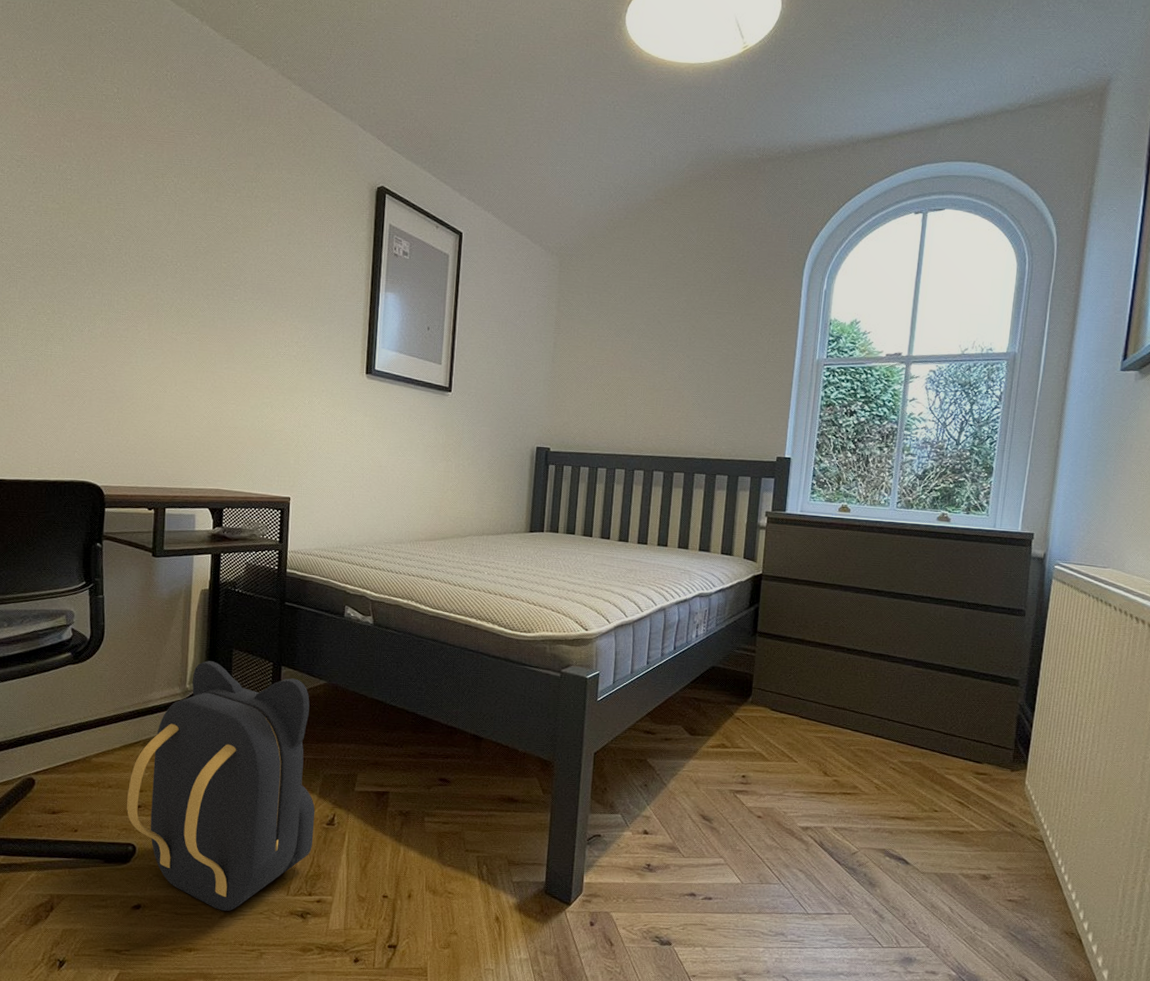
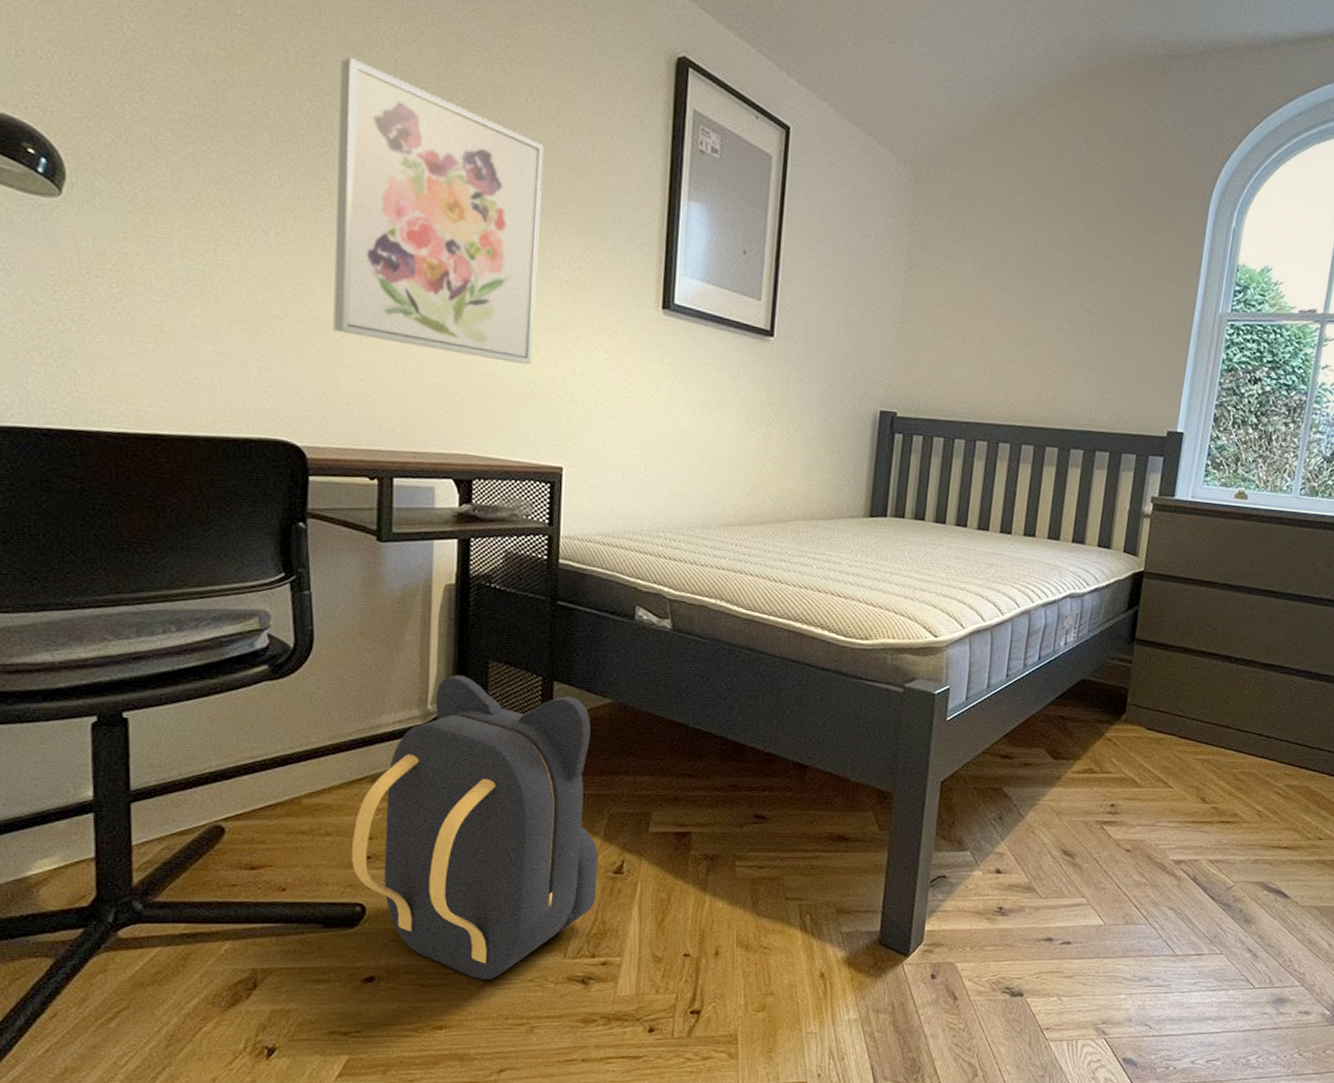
wall art: none [125,203,279,420] -> present [333,57,544,365]

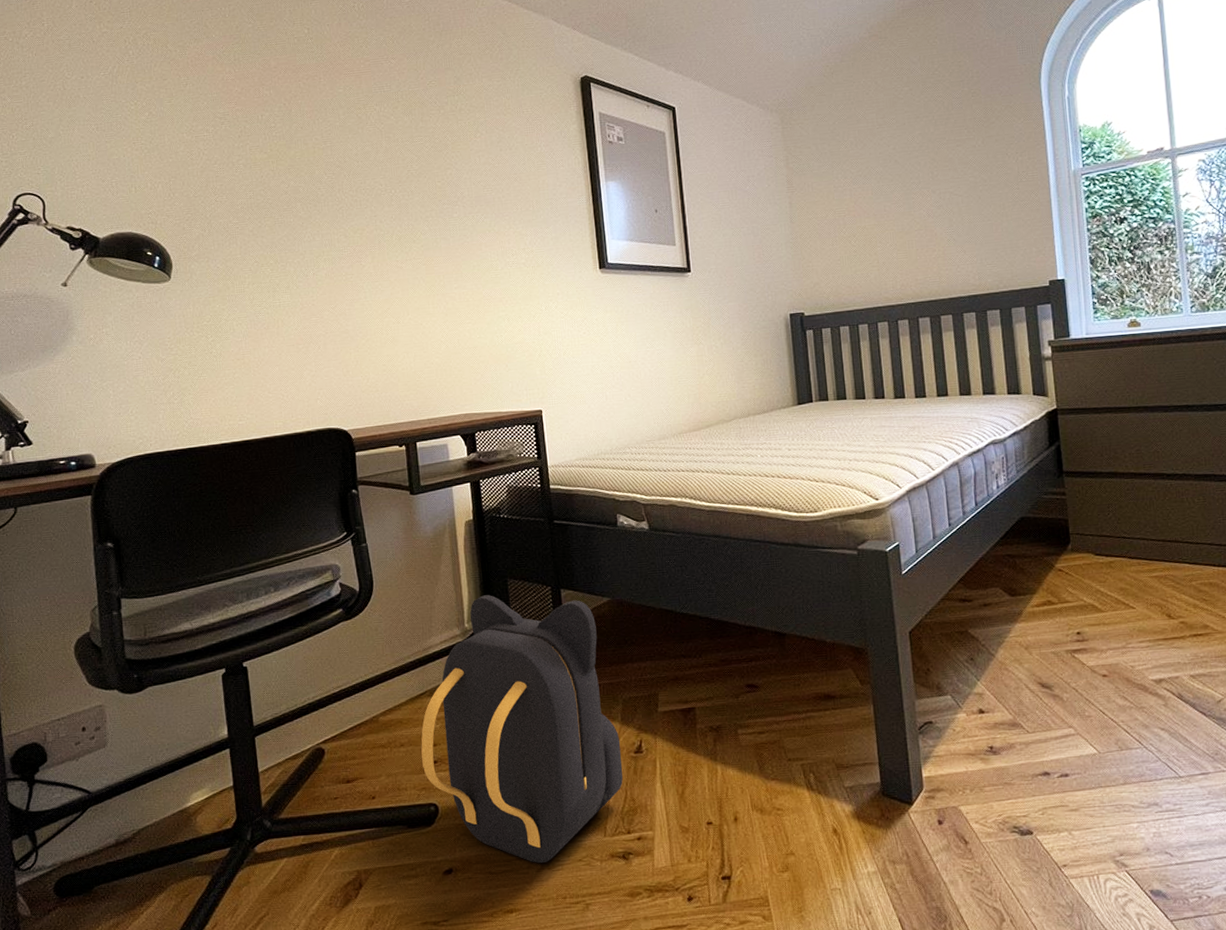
wall art: present [333,57,544,365] -> none [344,137,506,338]

